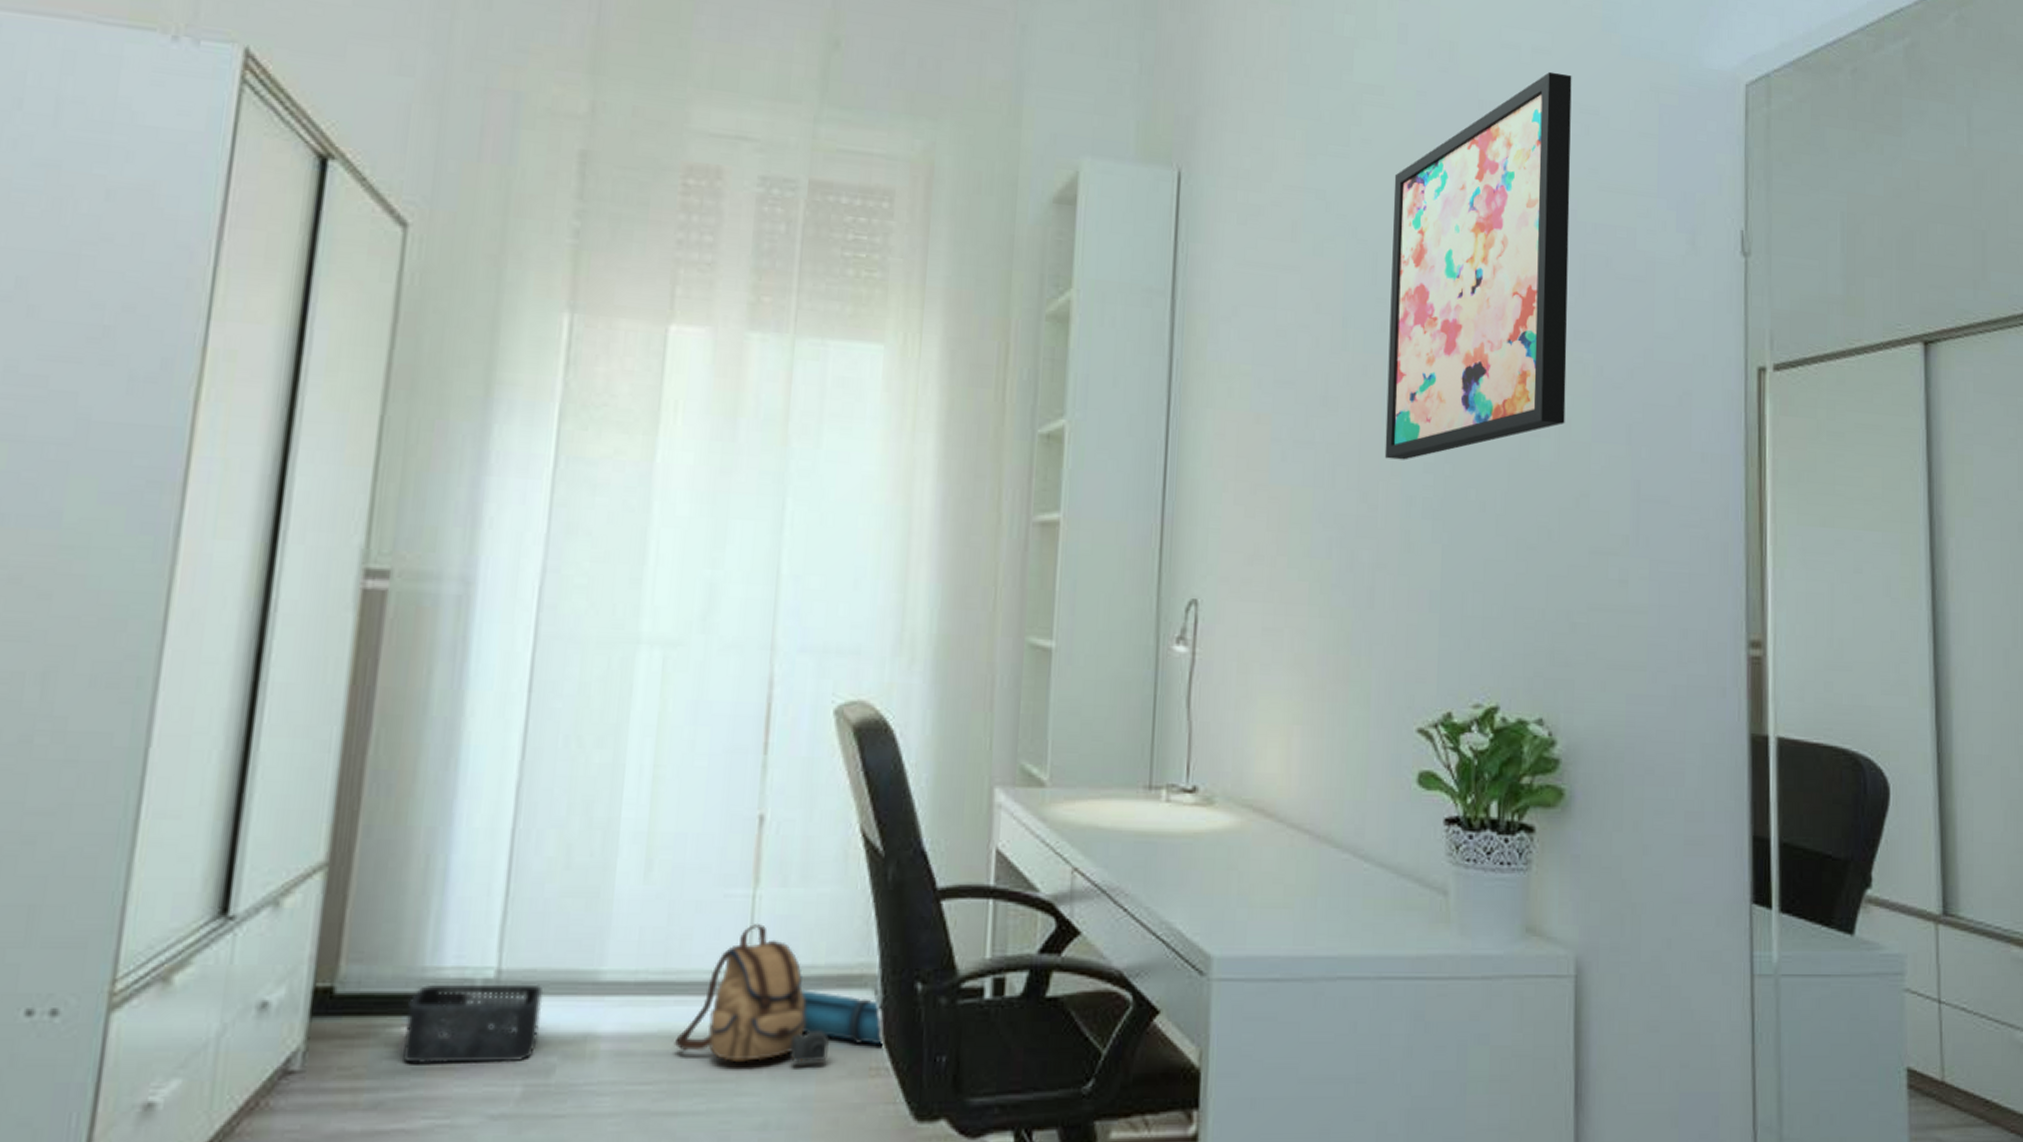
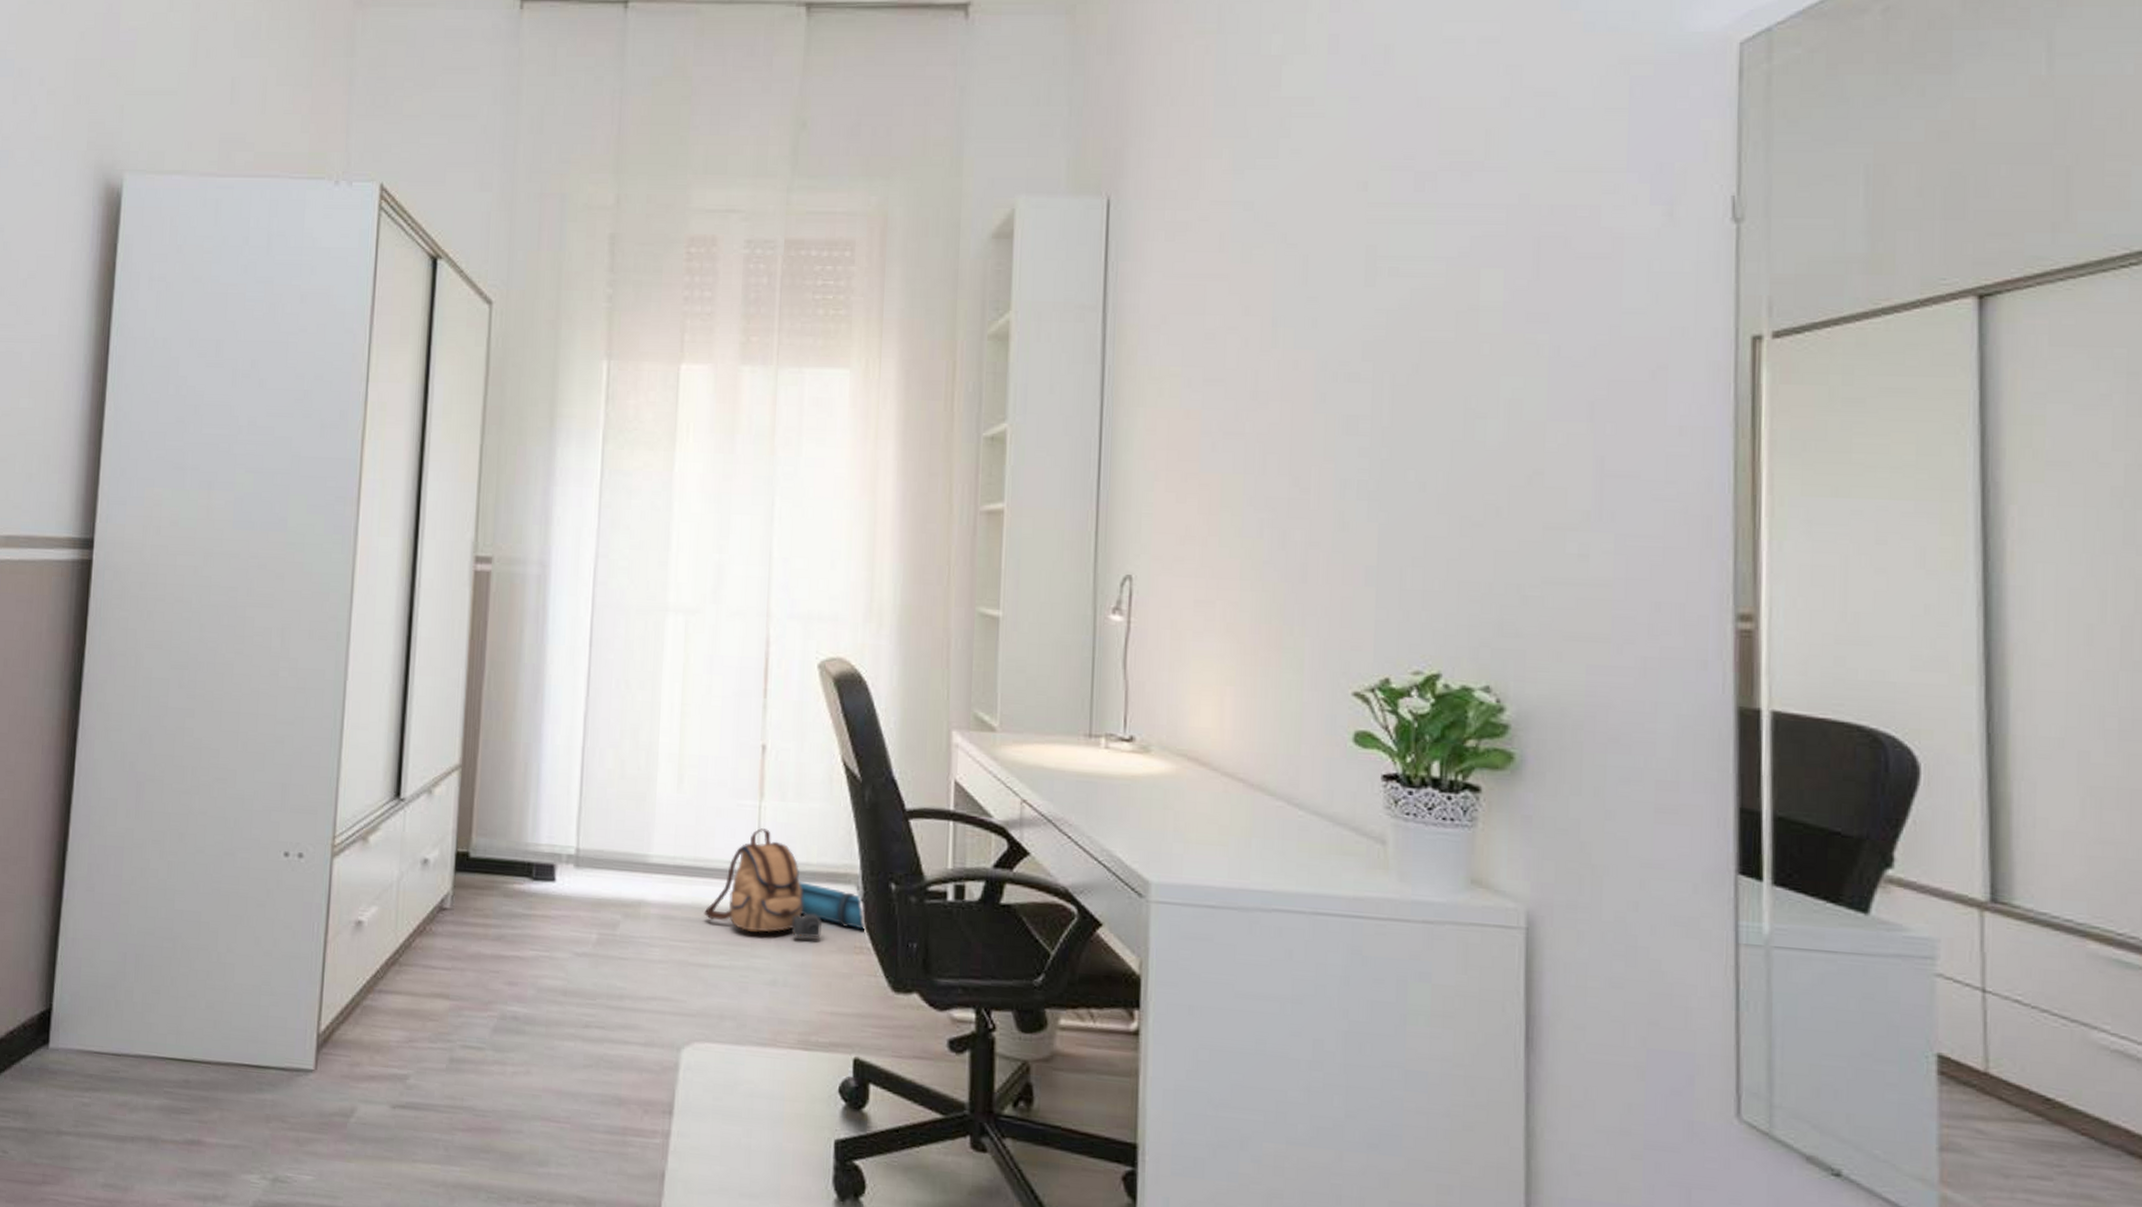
storage bin: present [403,984,544,1065] -> none [515,856,609,917]
wall art: present [1384,71,1572,460] -> none [1317,59,1525,446]

